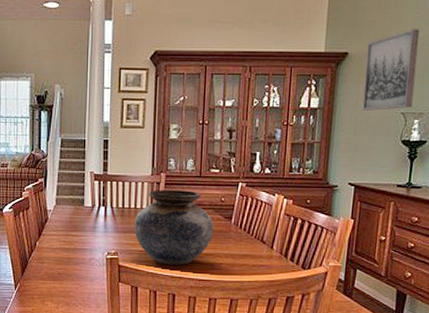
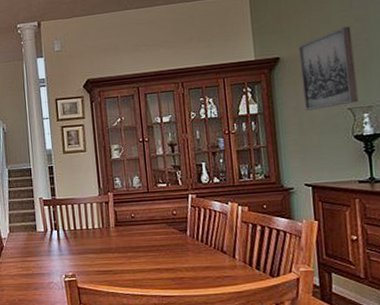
vase: present [135,190,214,265] -> none [88,207,170,283]

